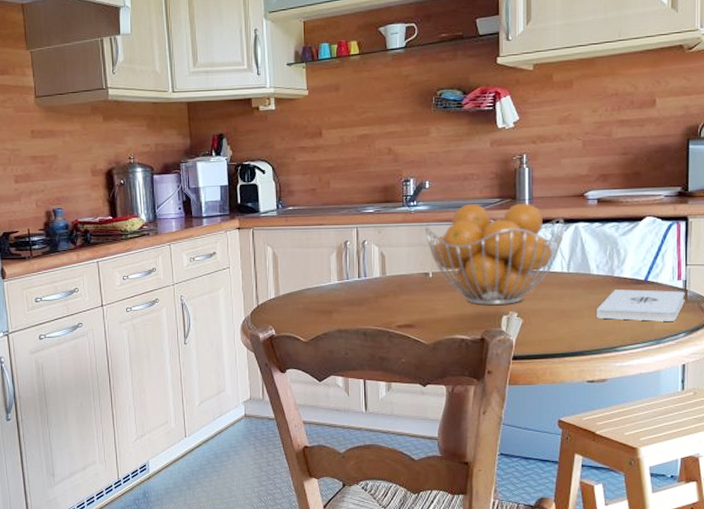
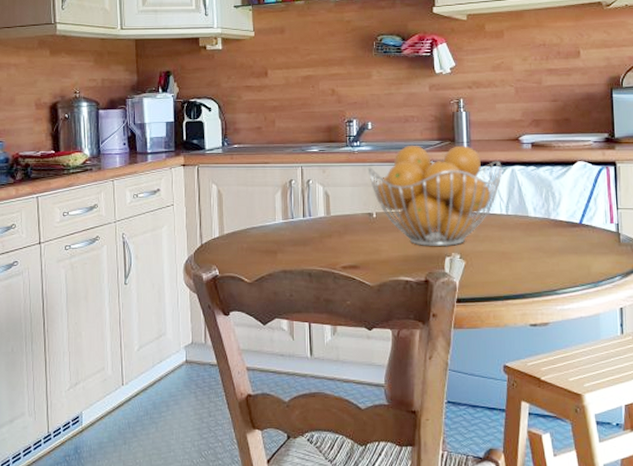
notepad: present [597,289,685,321] -> none [536,232,619,264]

